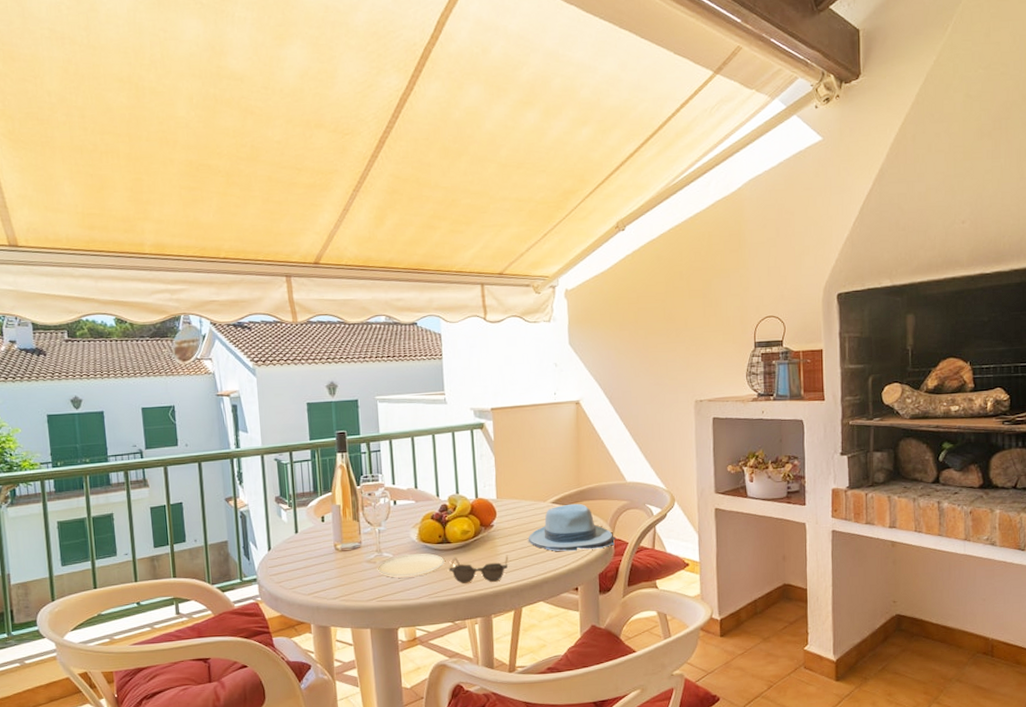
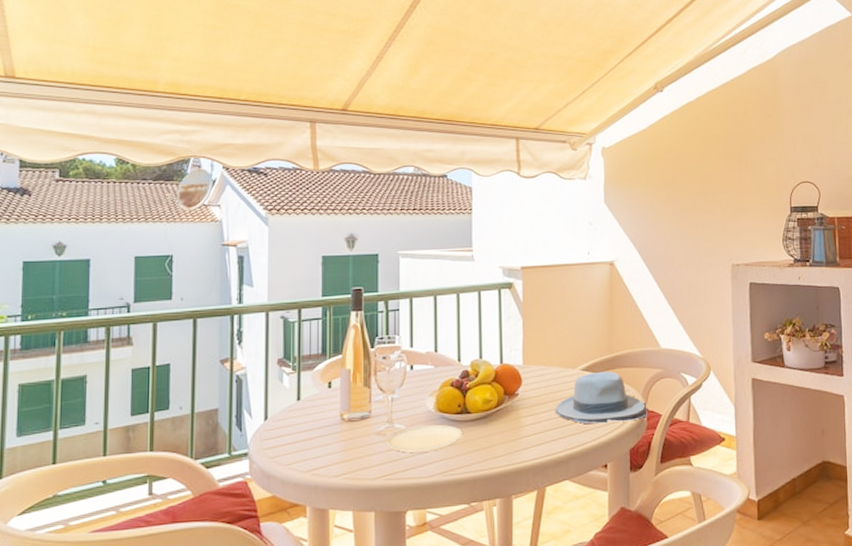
sunglasses: present [449,555,508,584] -> none [467,427,533,459]

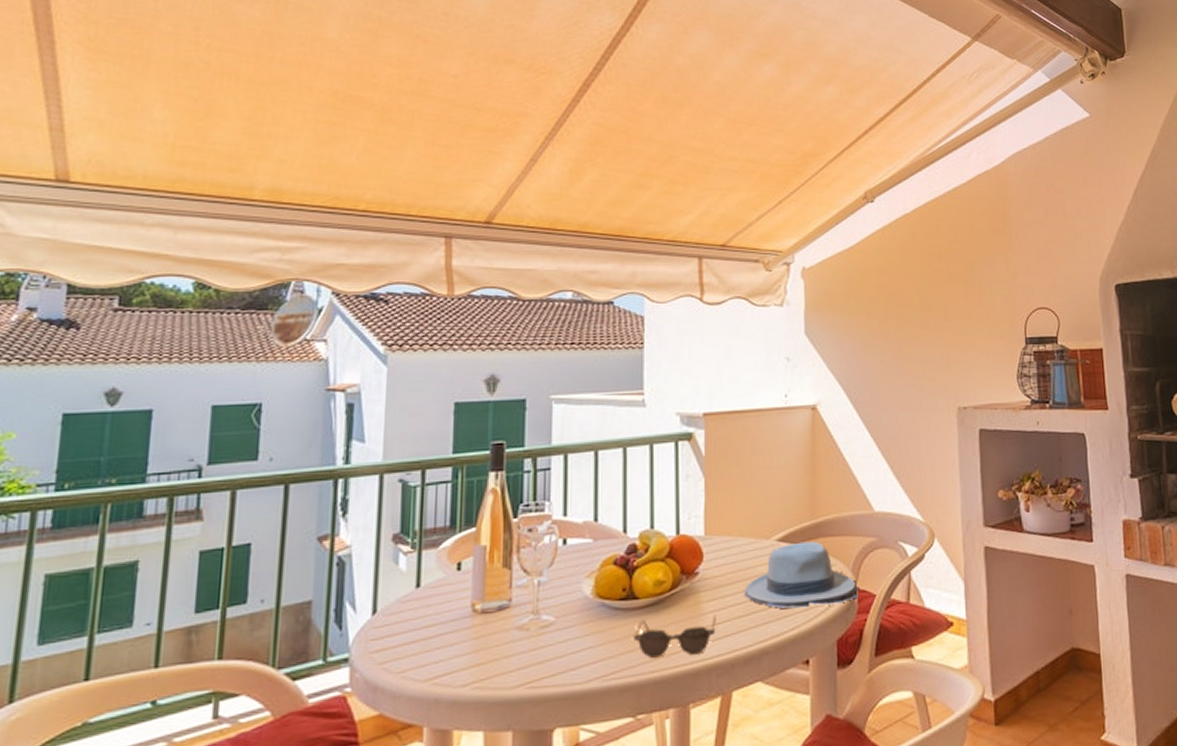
plate: present [387,424,463,453] -> none [530,614,628,653]
sunglasses: none [467,427,533,459] -> present [633,615,716,658]

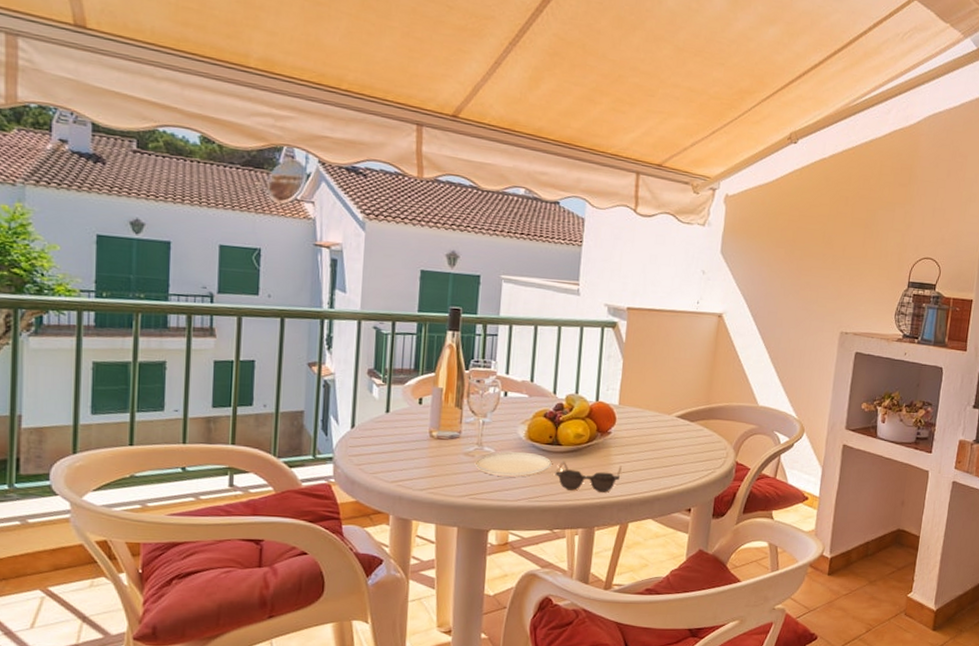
plate: none [530,614,628,653] -> present [474,451,552,477]
fedora: present [744,541,861,609] -> none [645,420,739,471]

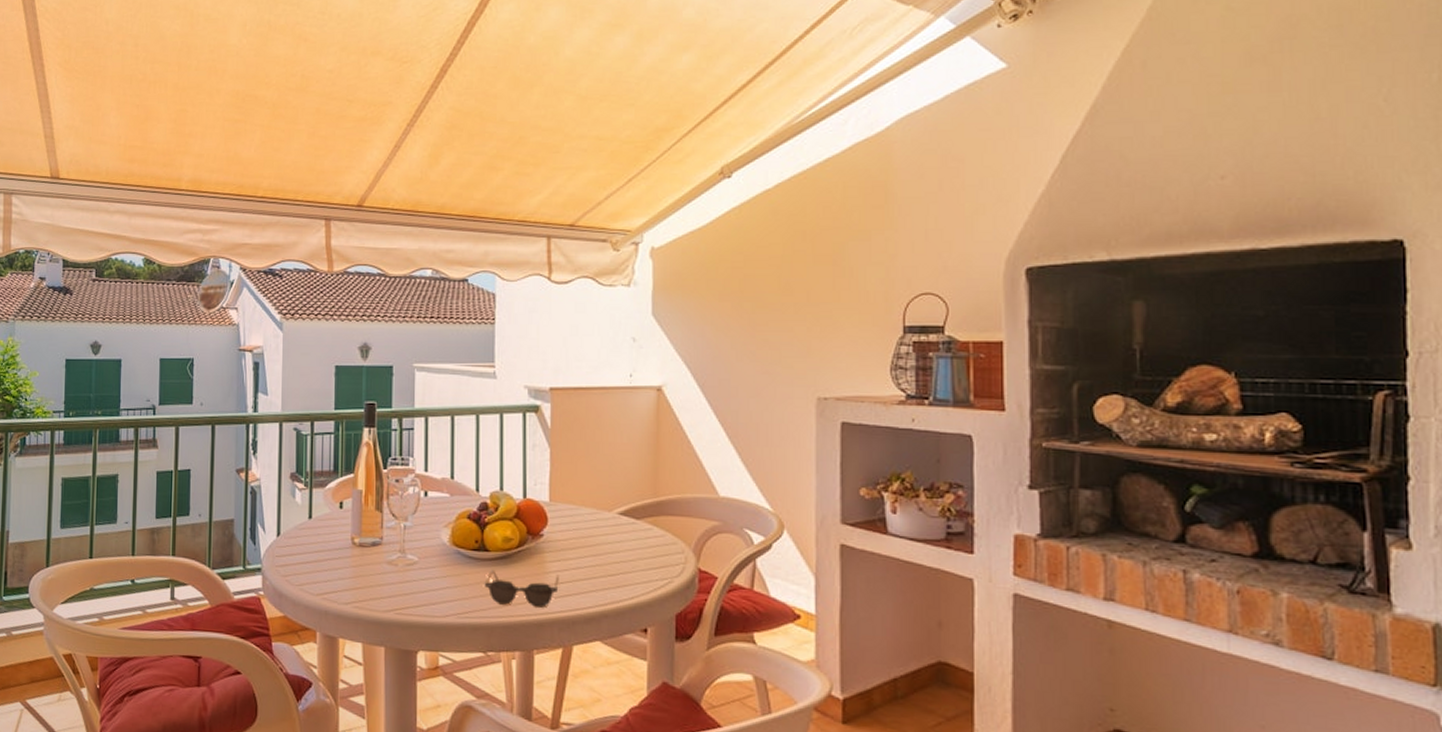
plate: present [474,451,552,477] -> none [398,559,480,589]

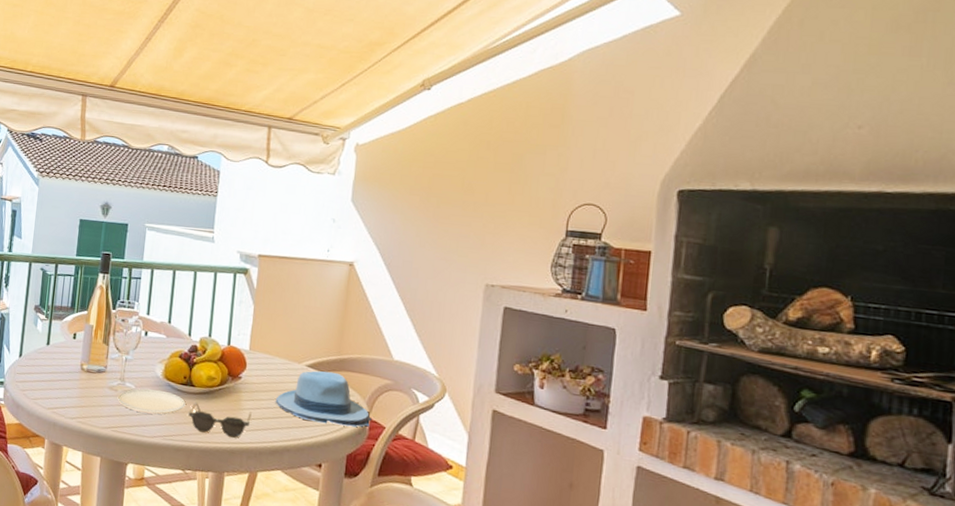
plate: none [398,559,480,589] -> present [117,388,186,415]
fedora: none [586,517,702,581] -> present [275,371,373,428]

